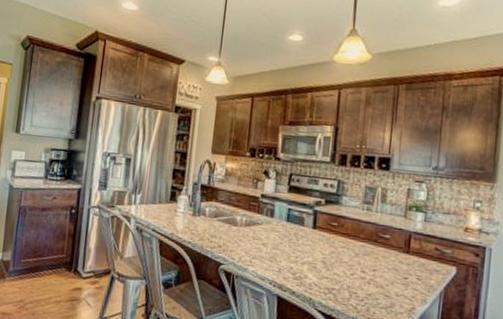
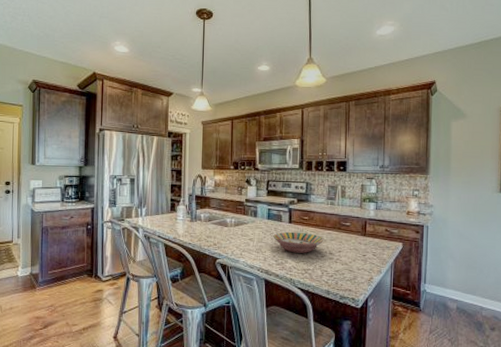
serving bowl: none [291,239,356,268] -> present [273,231,324,253]

